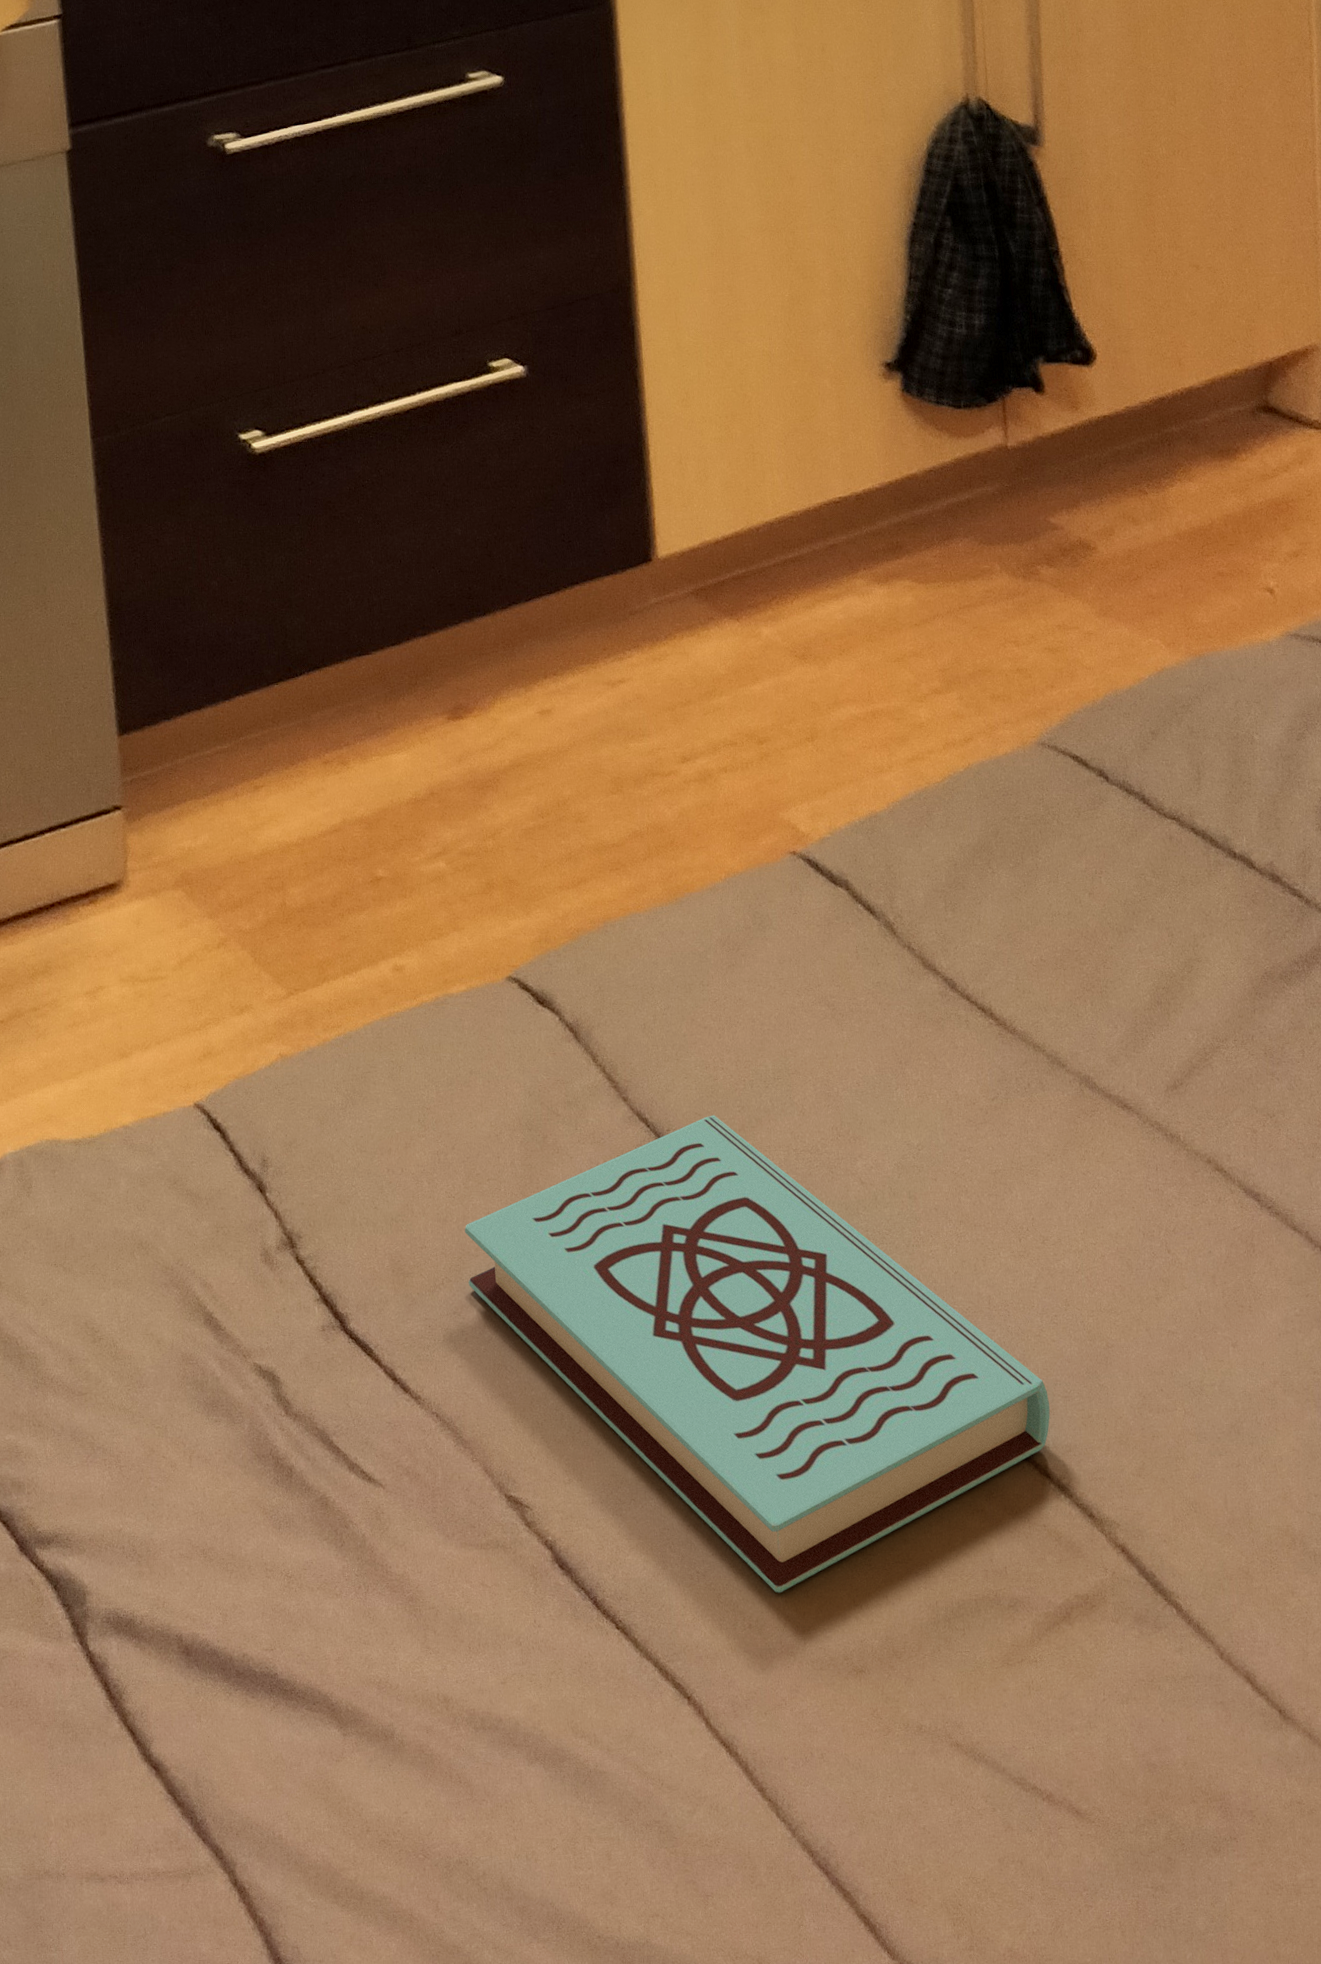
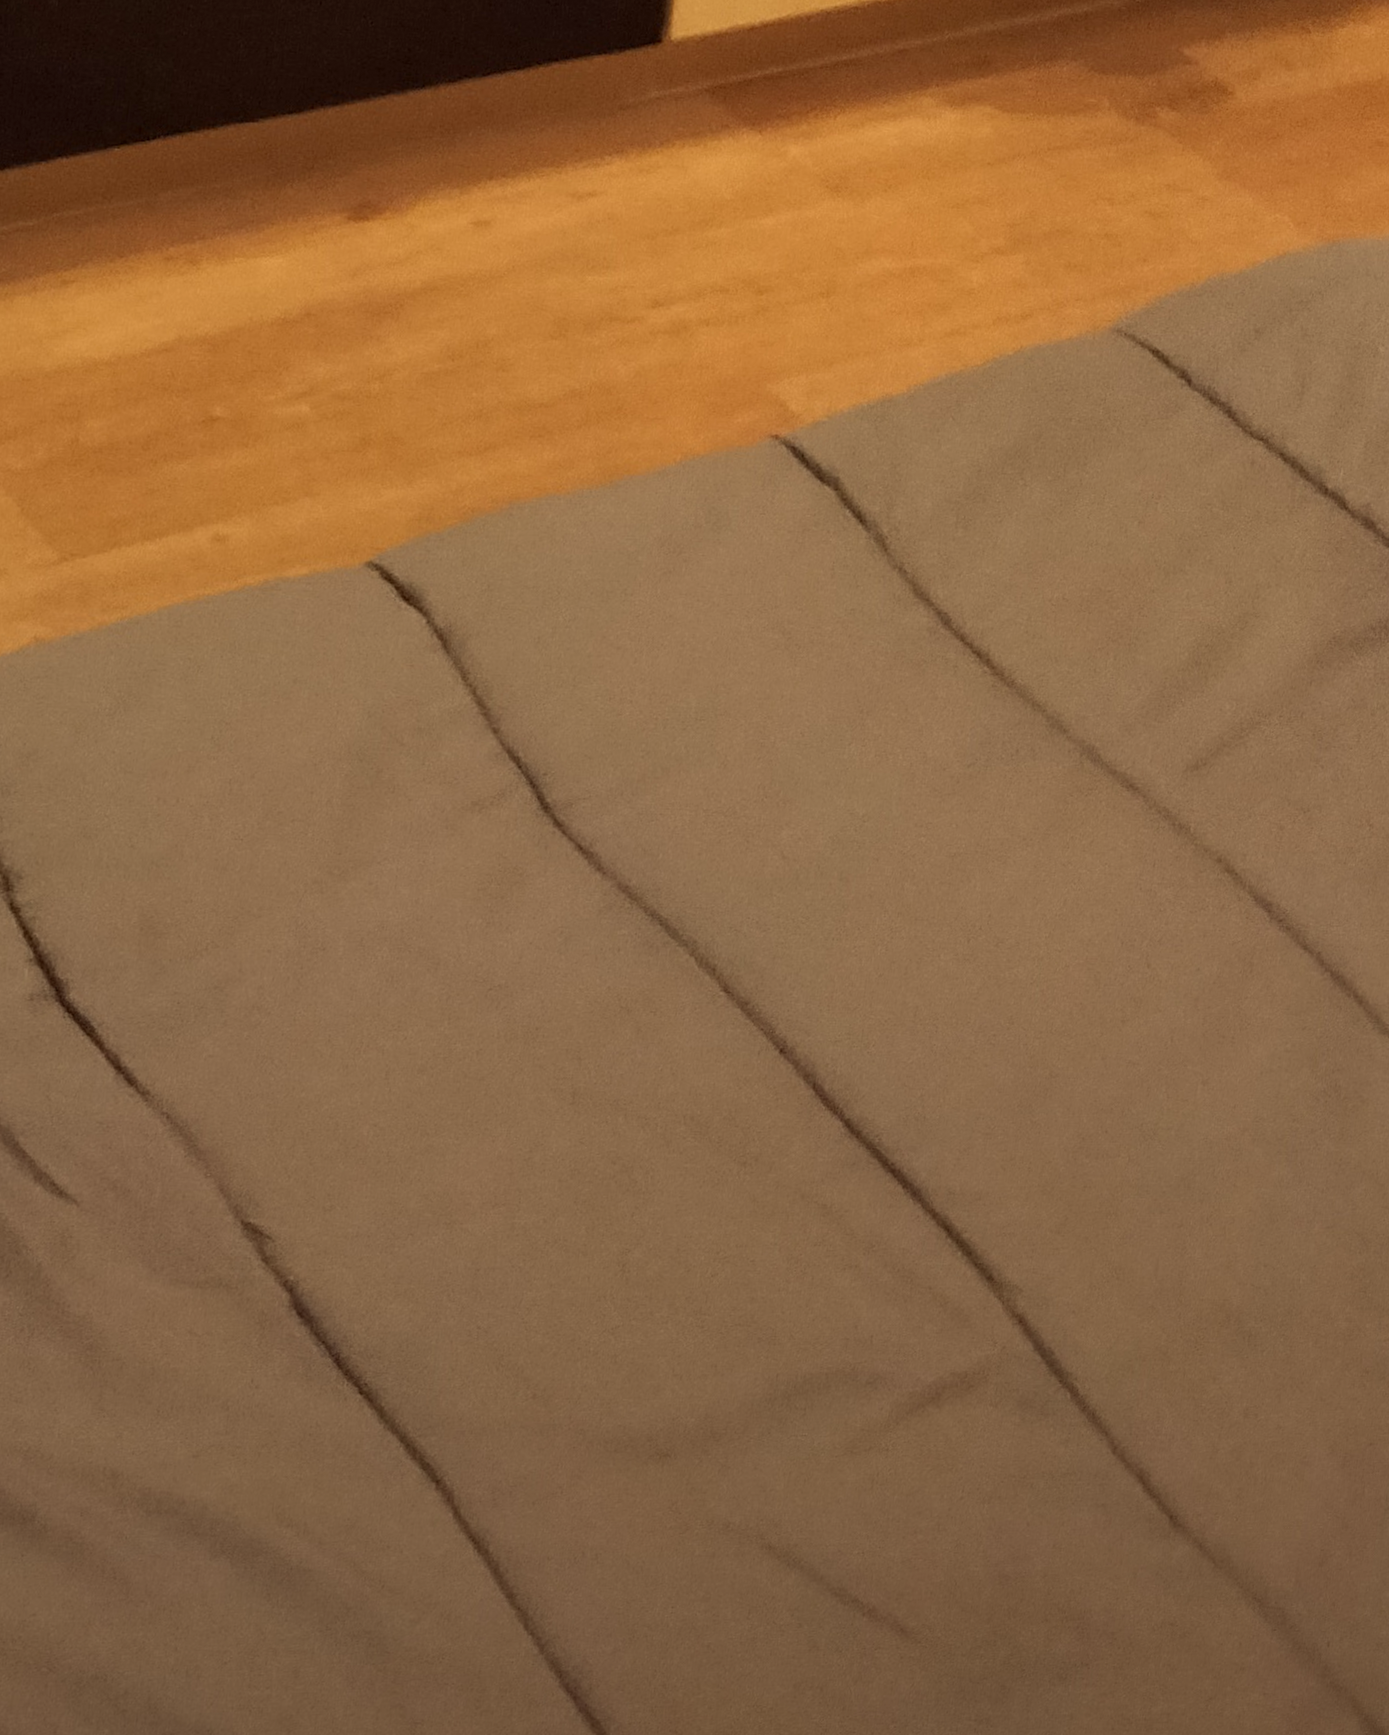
book: present [464,1115,1050,1593] -> none [241,759,966,1356]

